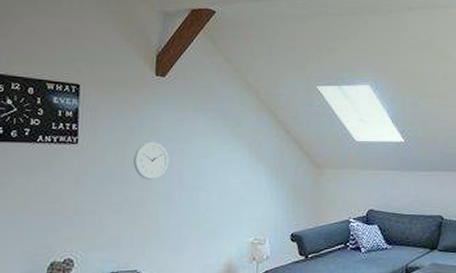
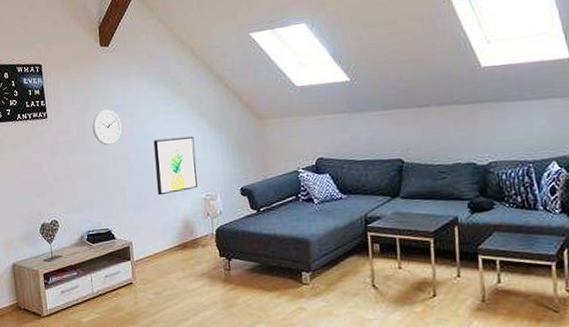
wall art: none [200,178,248,237] -> present [153,136,197,196]

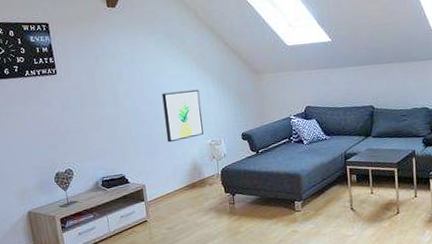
wall clock: present [92,109,122,146] -> none [102,65,132,99]

